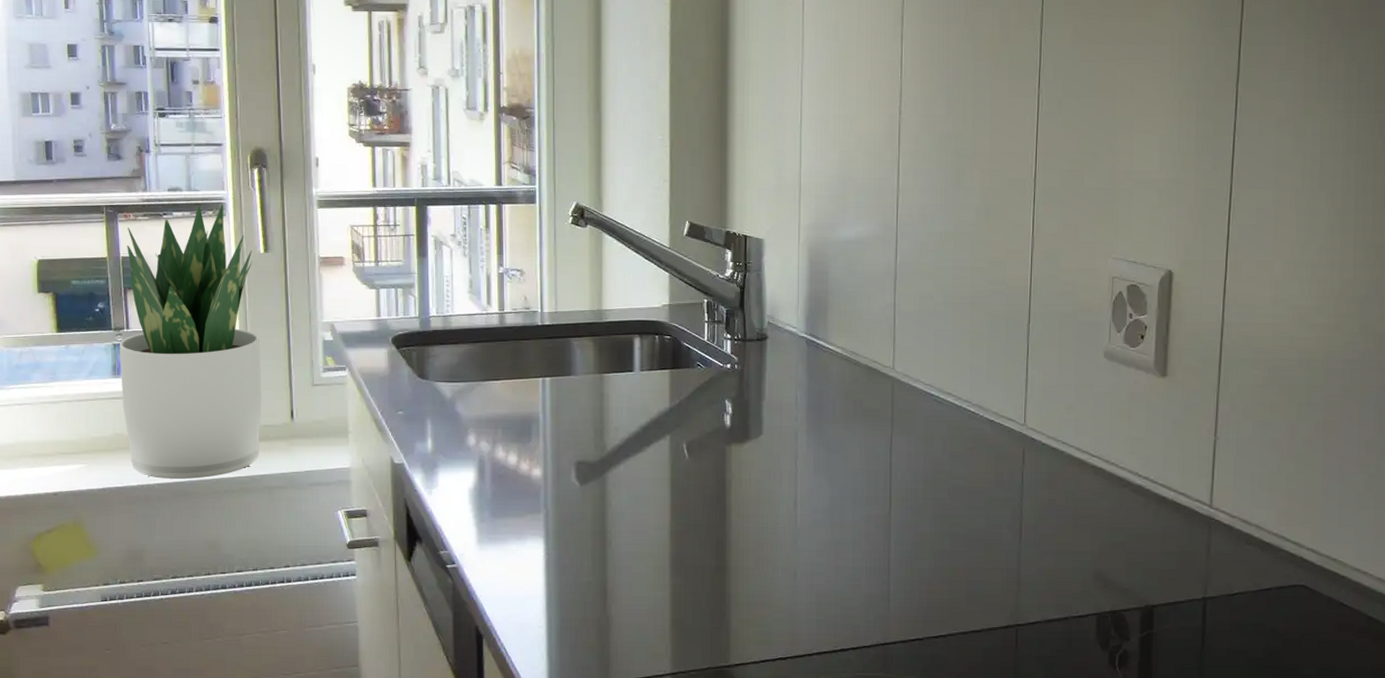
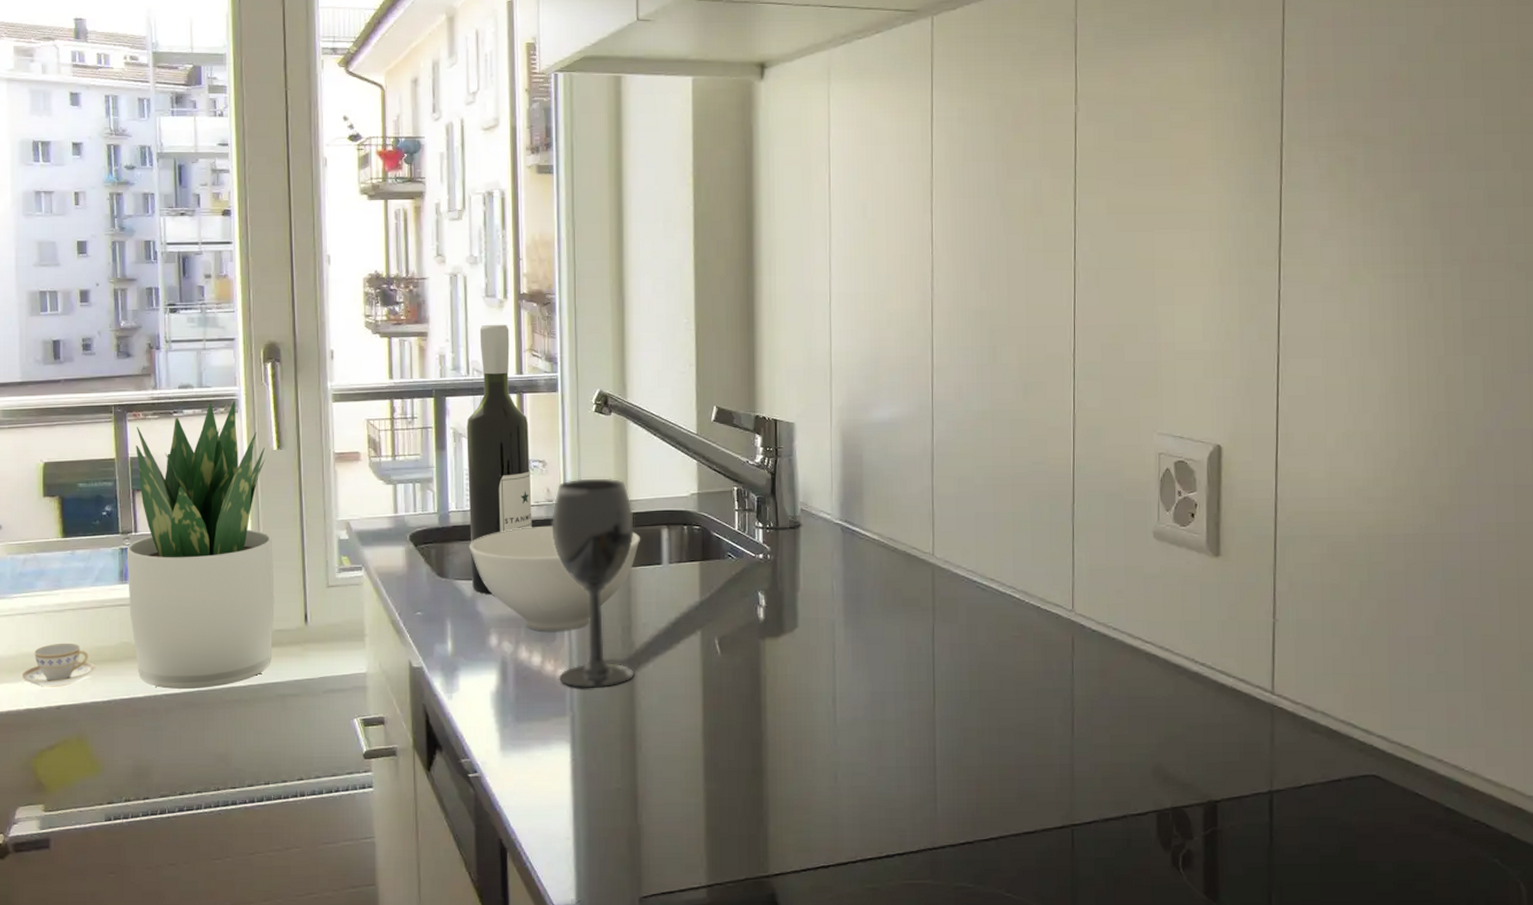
teacup: none [18,433,90,474] -> present [20,643,95,687]
bottle: none [447,136,510,397] -> present [466,324,532,595]
bowl: none [448,332,614,433] -> present [469,525,641,631]
wine glass: none [529,288,608,487] -> present [552,478,635,688]

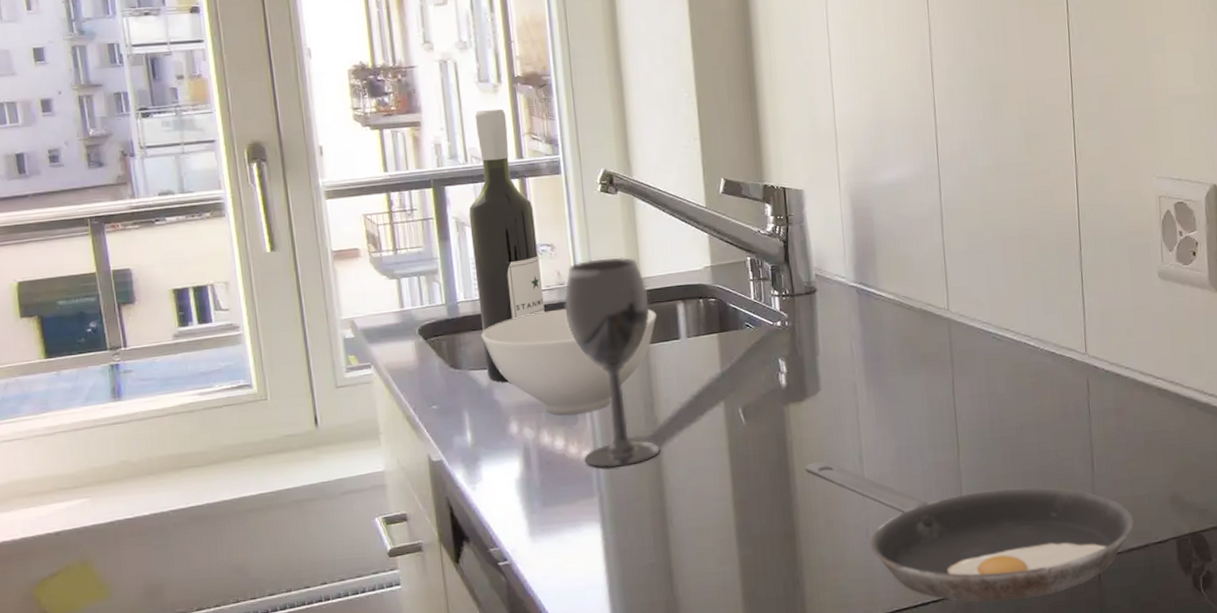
teacup: present [20,643,95,687] -> none [12,466,94,514]
planter: present [127,401,275,690] -> none [117,205,283,505]
frying pan: none [777,700,1113,861] -> present [805,461,1134,602]

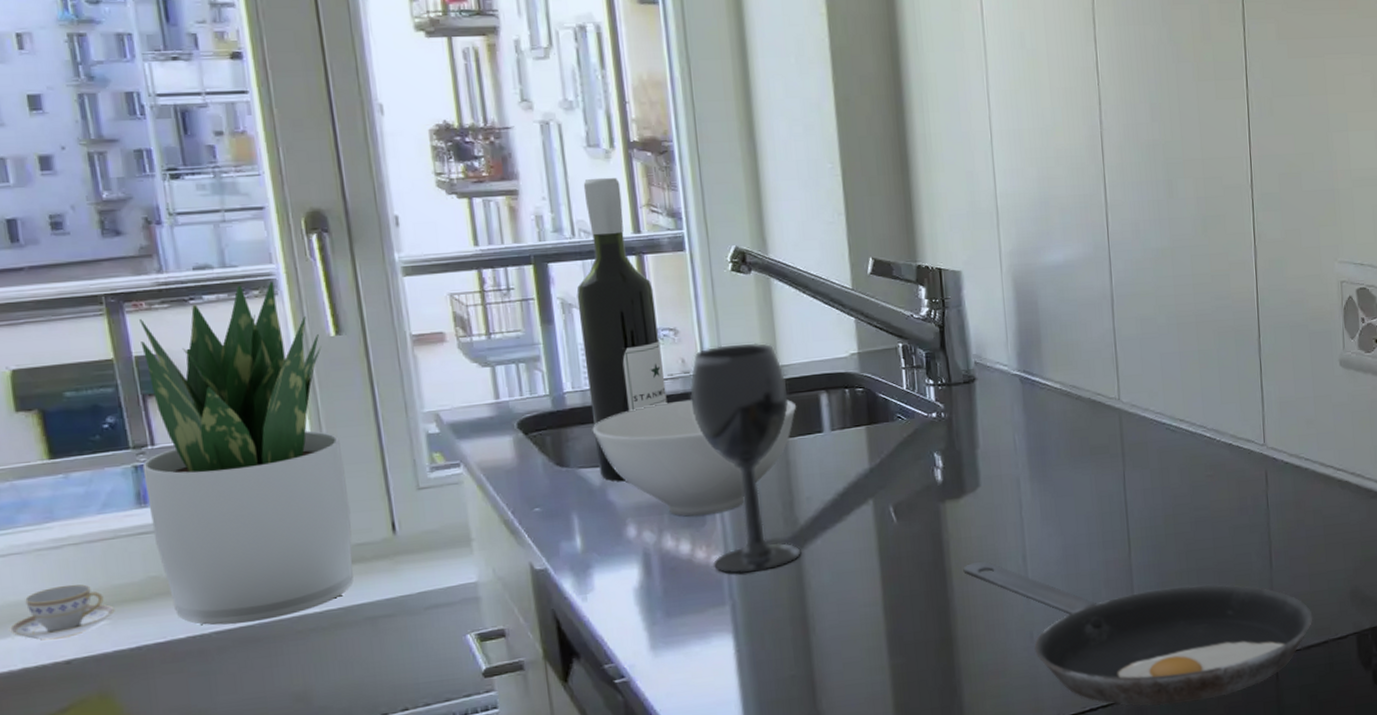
teacup: none [12,466,94,514] -> present [8,584,115,640]
planter: none [117,205,283,505] -> present [140,281,354,626]

